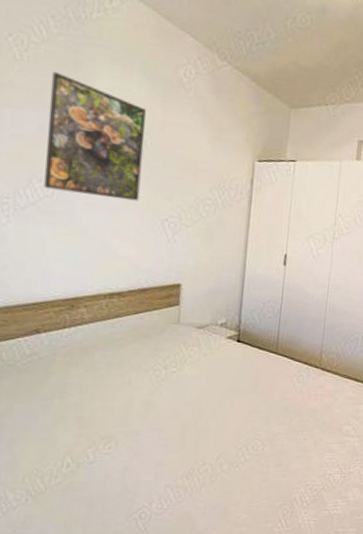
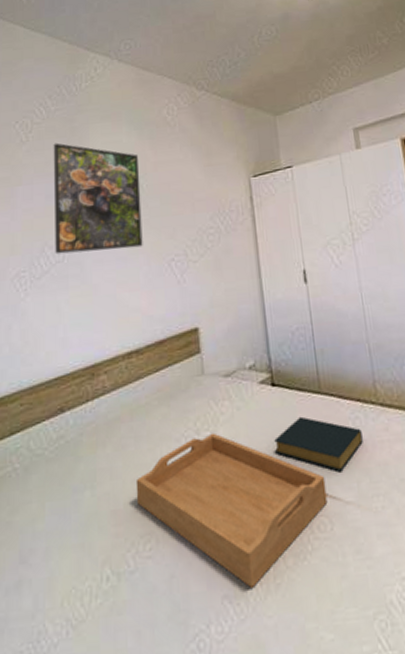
serving tray: none [101,370,266,482] -> present [135,432,328,588]
hardback book: none [230,368,303,412] -> present [274,416,363,472]

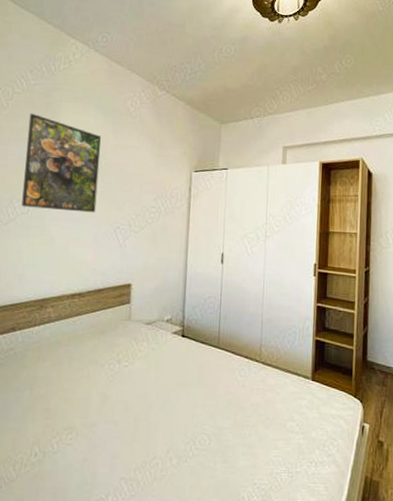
serving tray: present [135,432,328,588] -> none [64,364,211,475]
hardback book: present [274,416,363,472] -> none [176,362,244,406]

